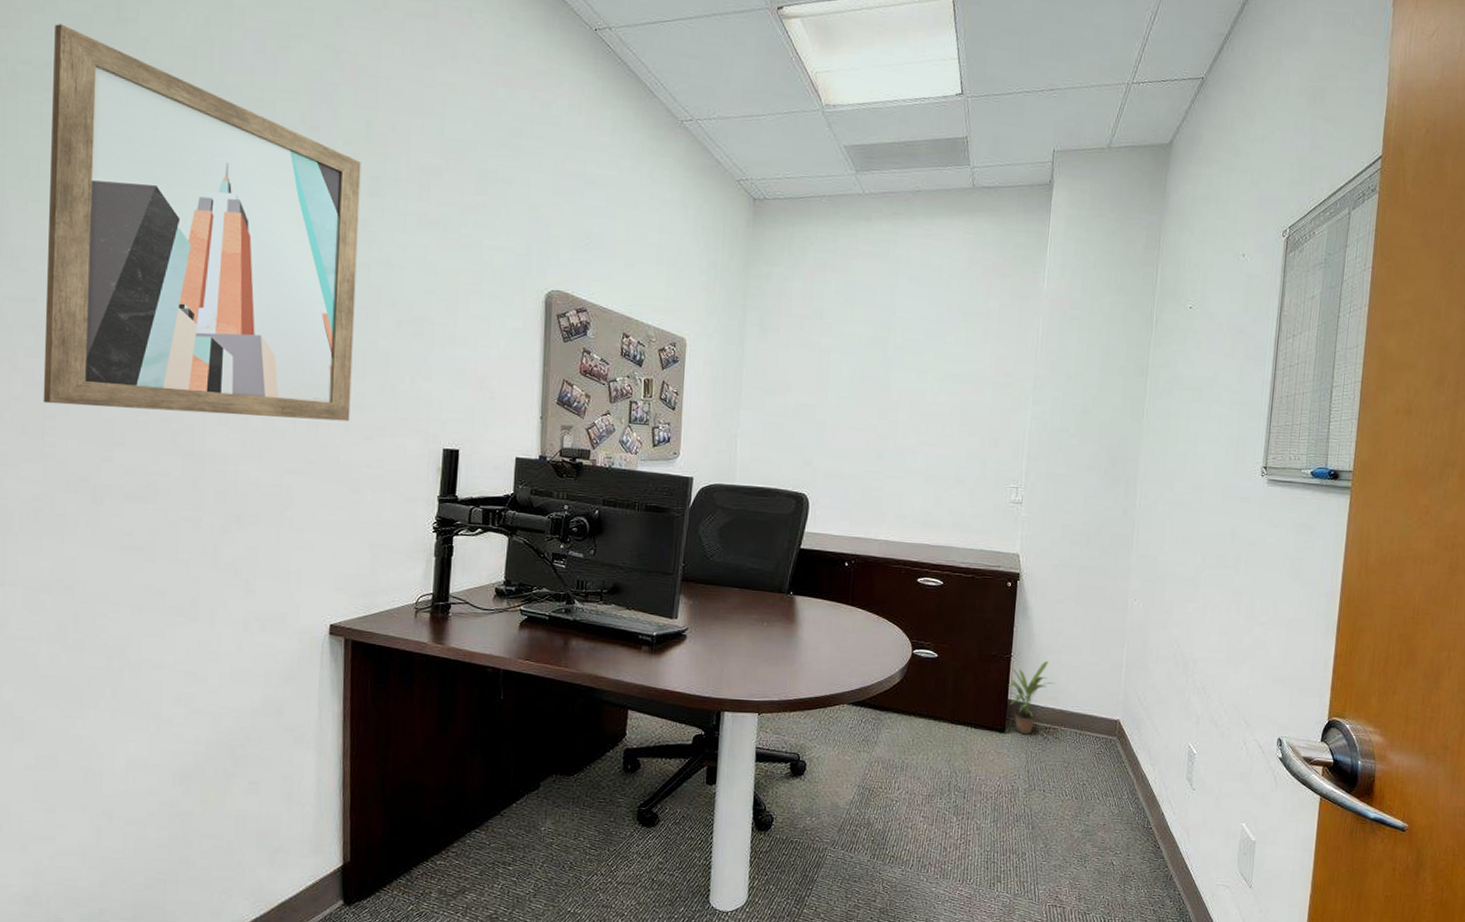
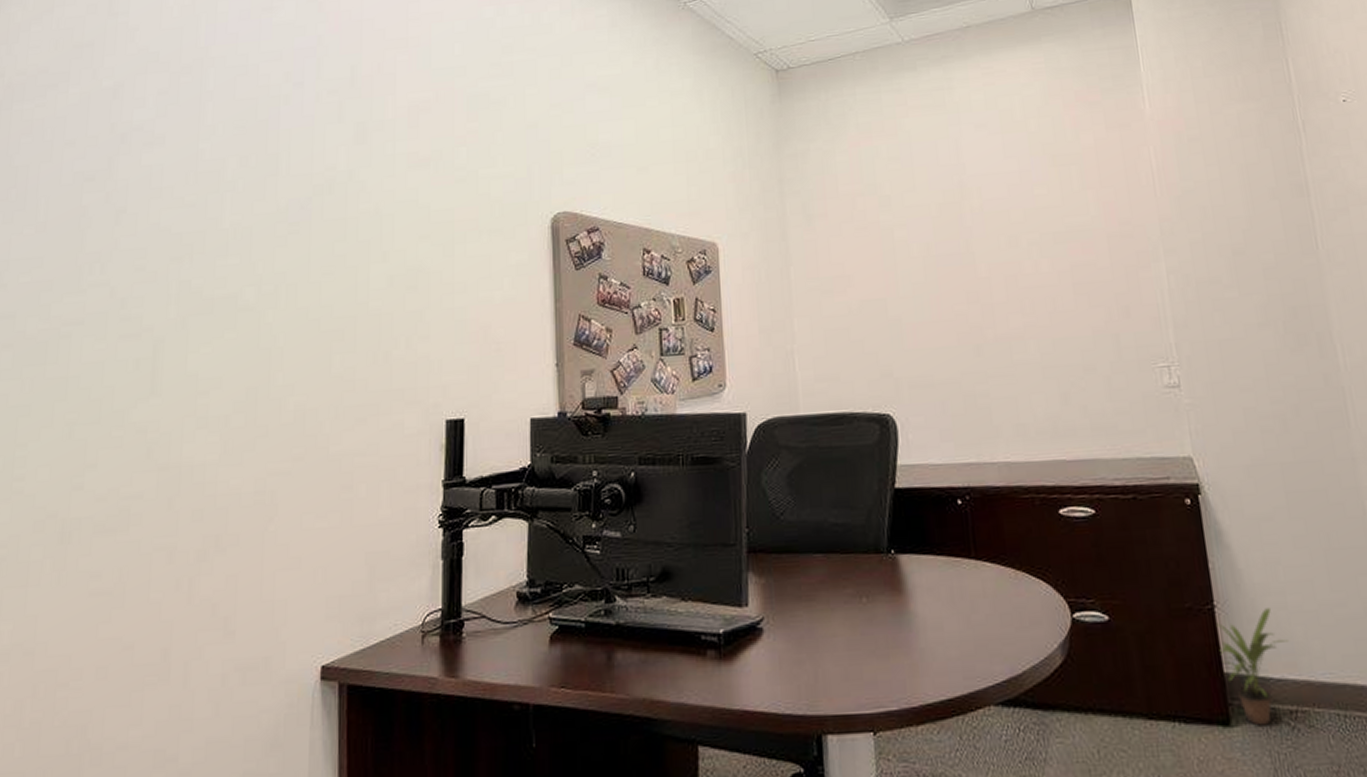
wall art: present [43,24,361,422] -> none [15,30,347,431]

